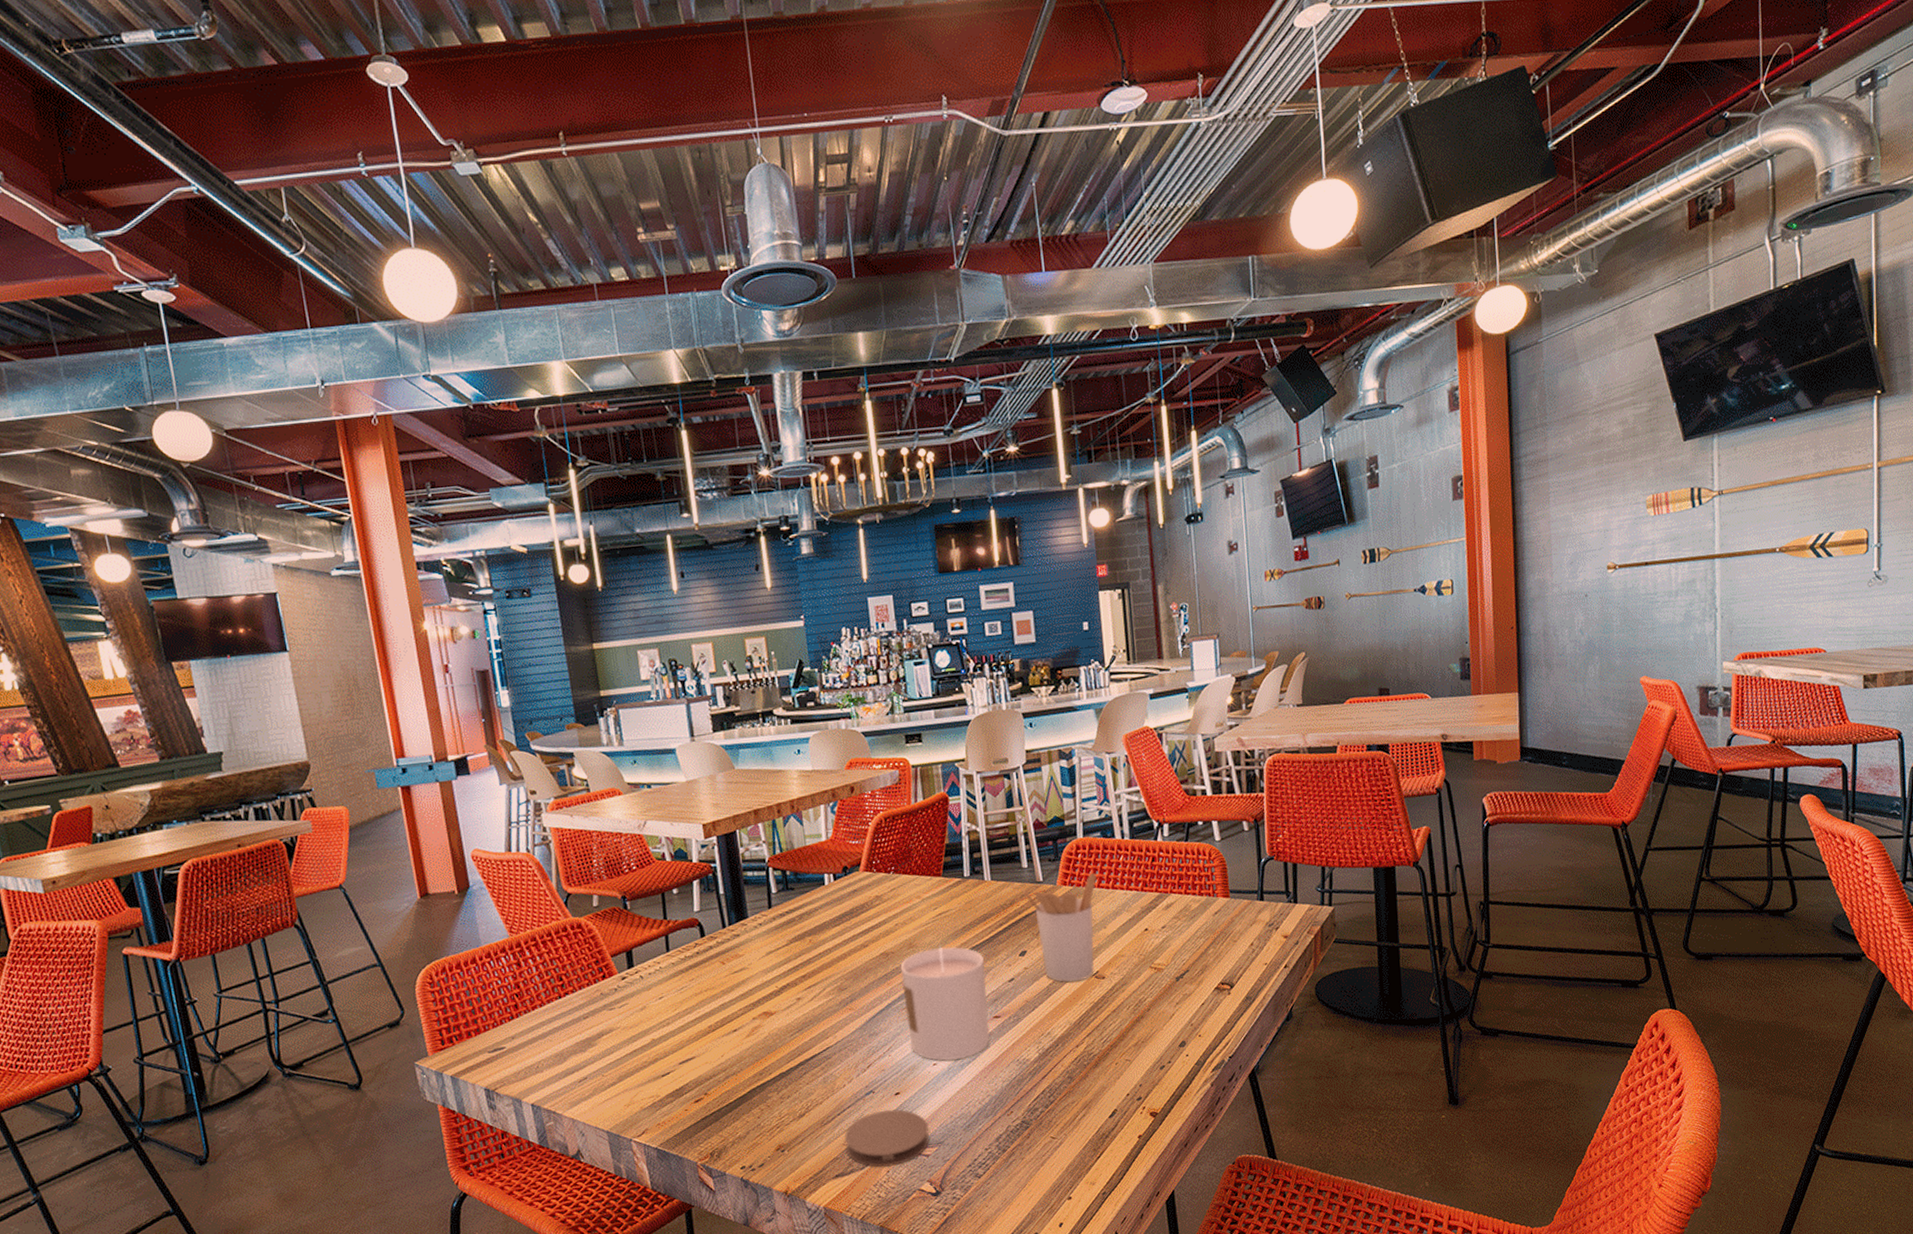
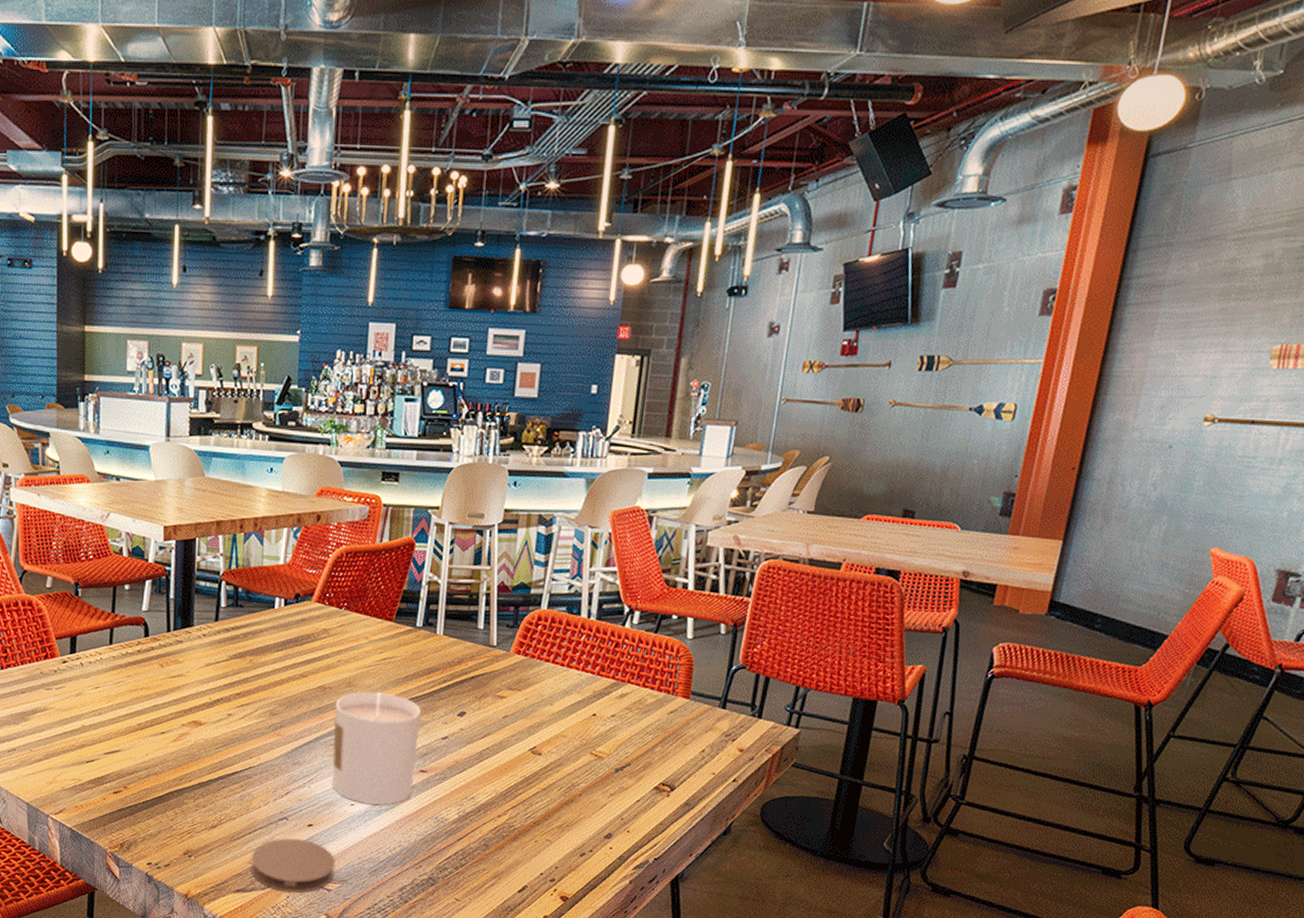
utensil holder: present [1023,872,1097,983] -> none [473,646,553,753]

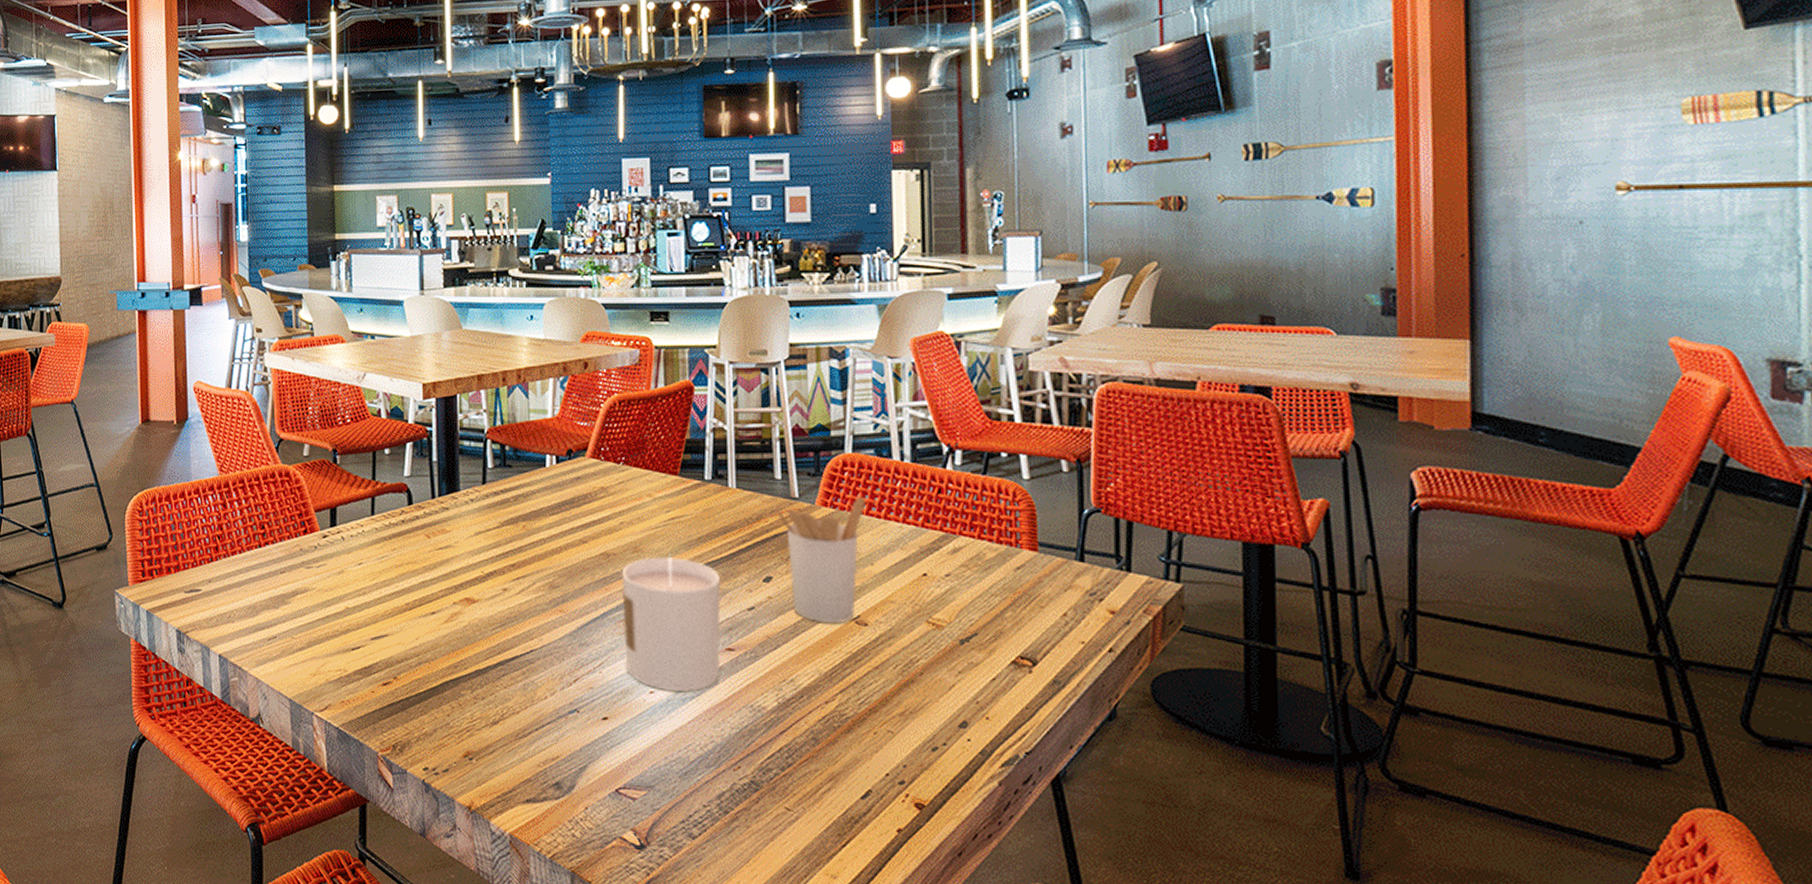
coaster: present [250,838,335,893] -> none [540,734,638,804]
utensil holder: none [473,646,553,753] -> present [773,496,865,624]

